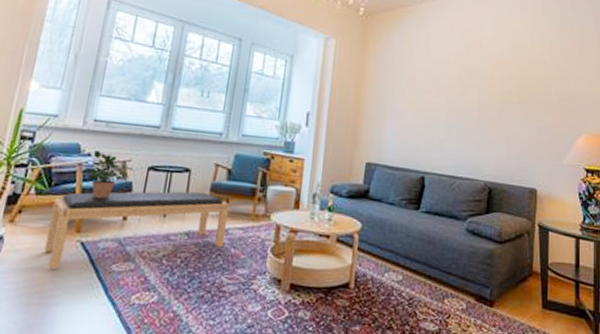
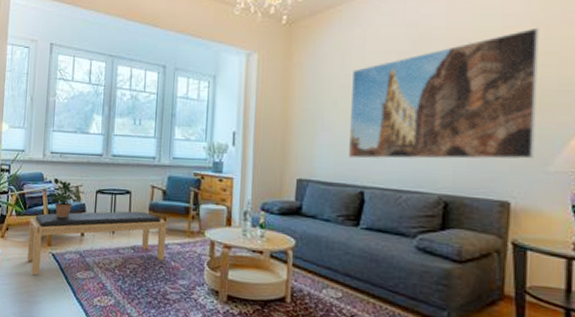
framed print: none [413,47,556,154] -> present [349,27,540,159]

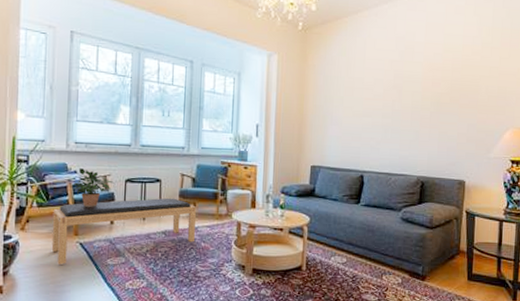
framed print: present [349,27,540,159] -> none [352,47,487,148]

